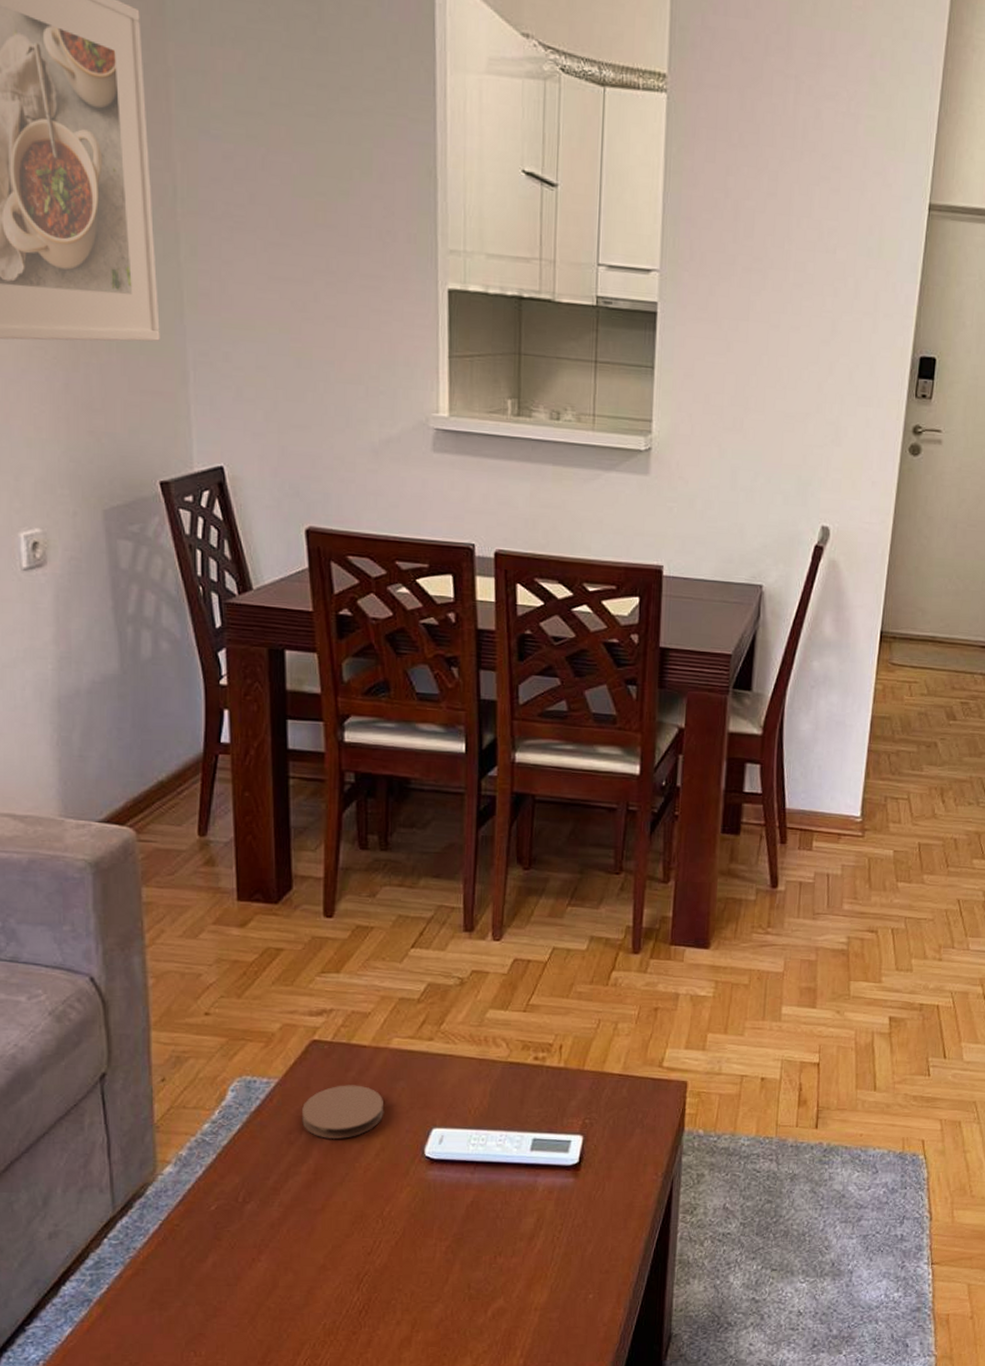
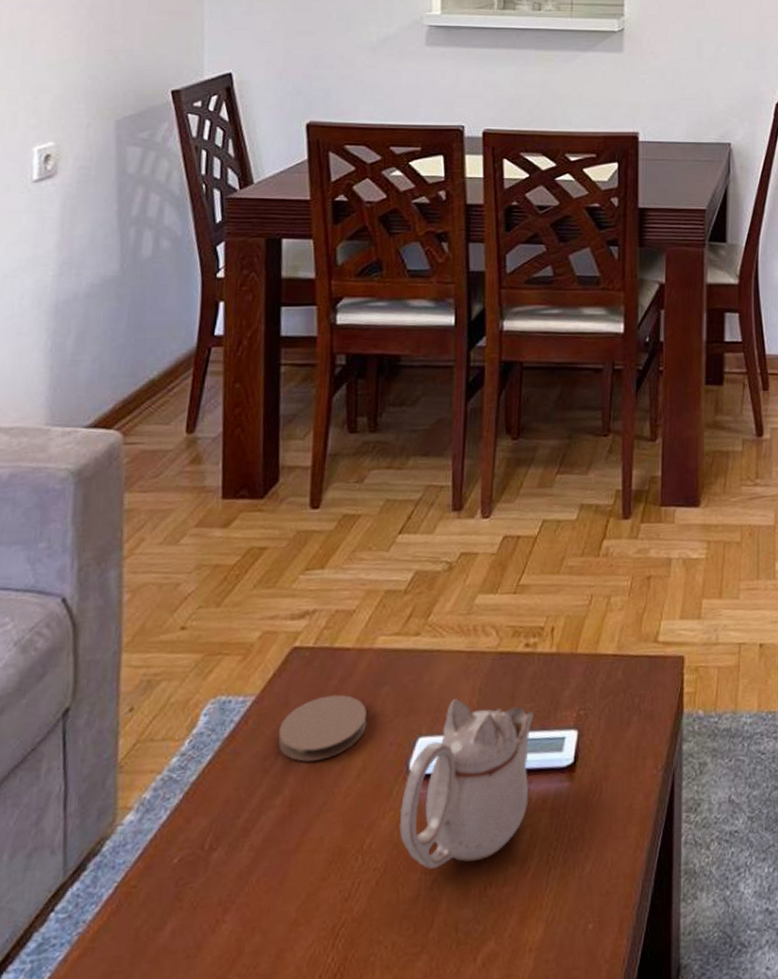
teapot: none [415,1099,542,1238] -> present [399,699,534,870]

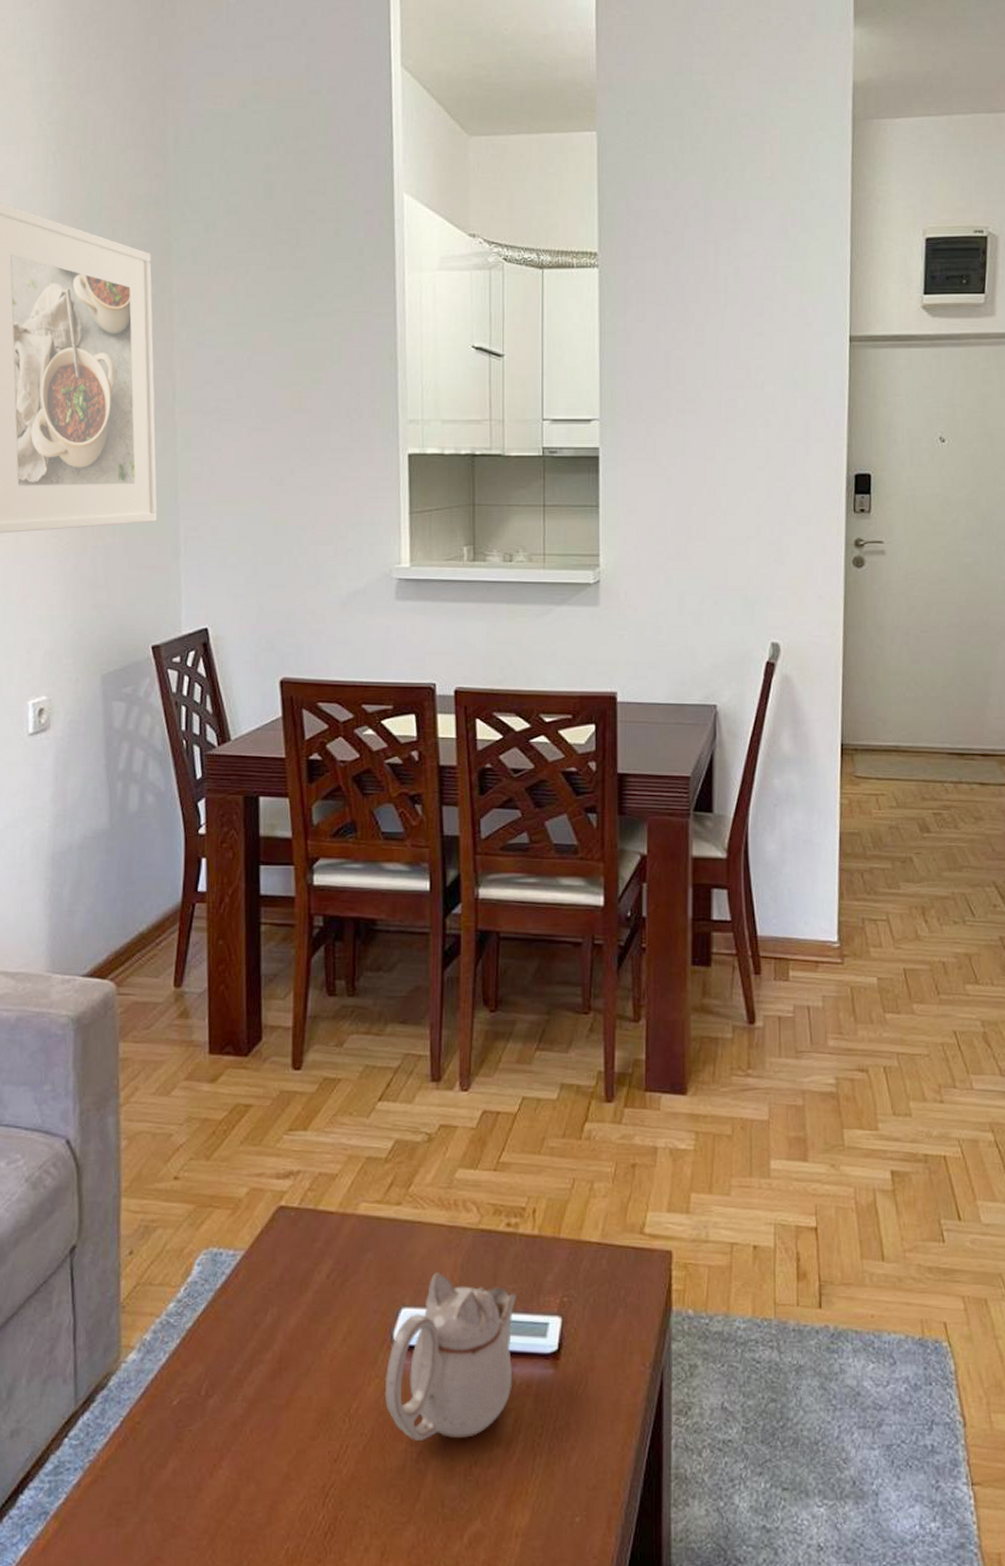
coaster: present [278,694,367,762] -> none [267,1257,351,1322]

